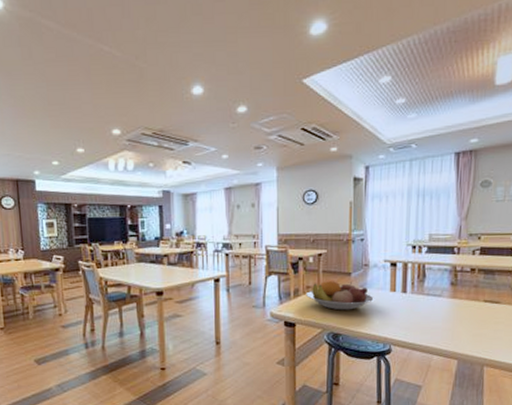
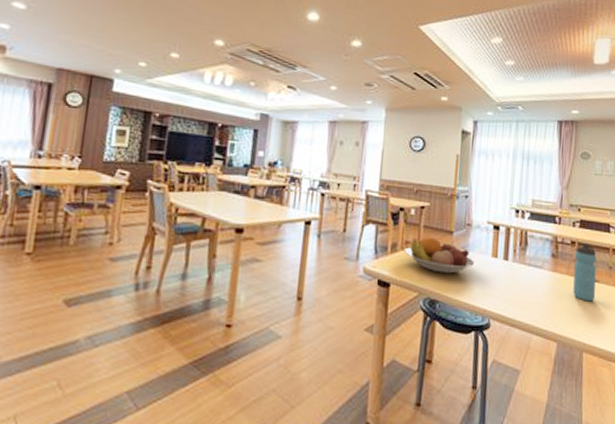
water bottle: none [473,269,498,322] -> present [573,243,597,302]

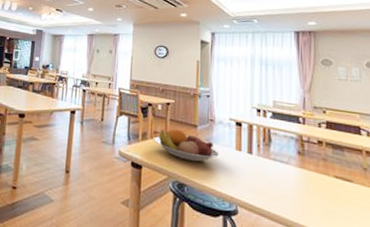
water bottle: present [573,243,597,302] -> none [322,144,351,201]

